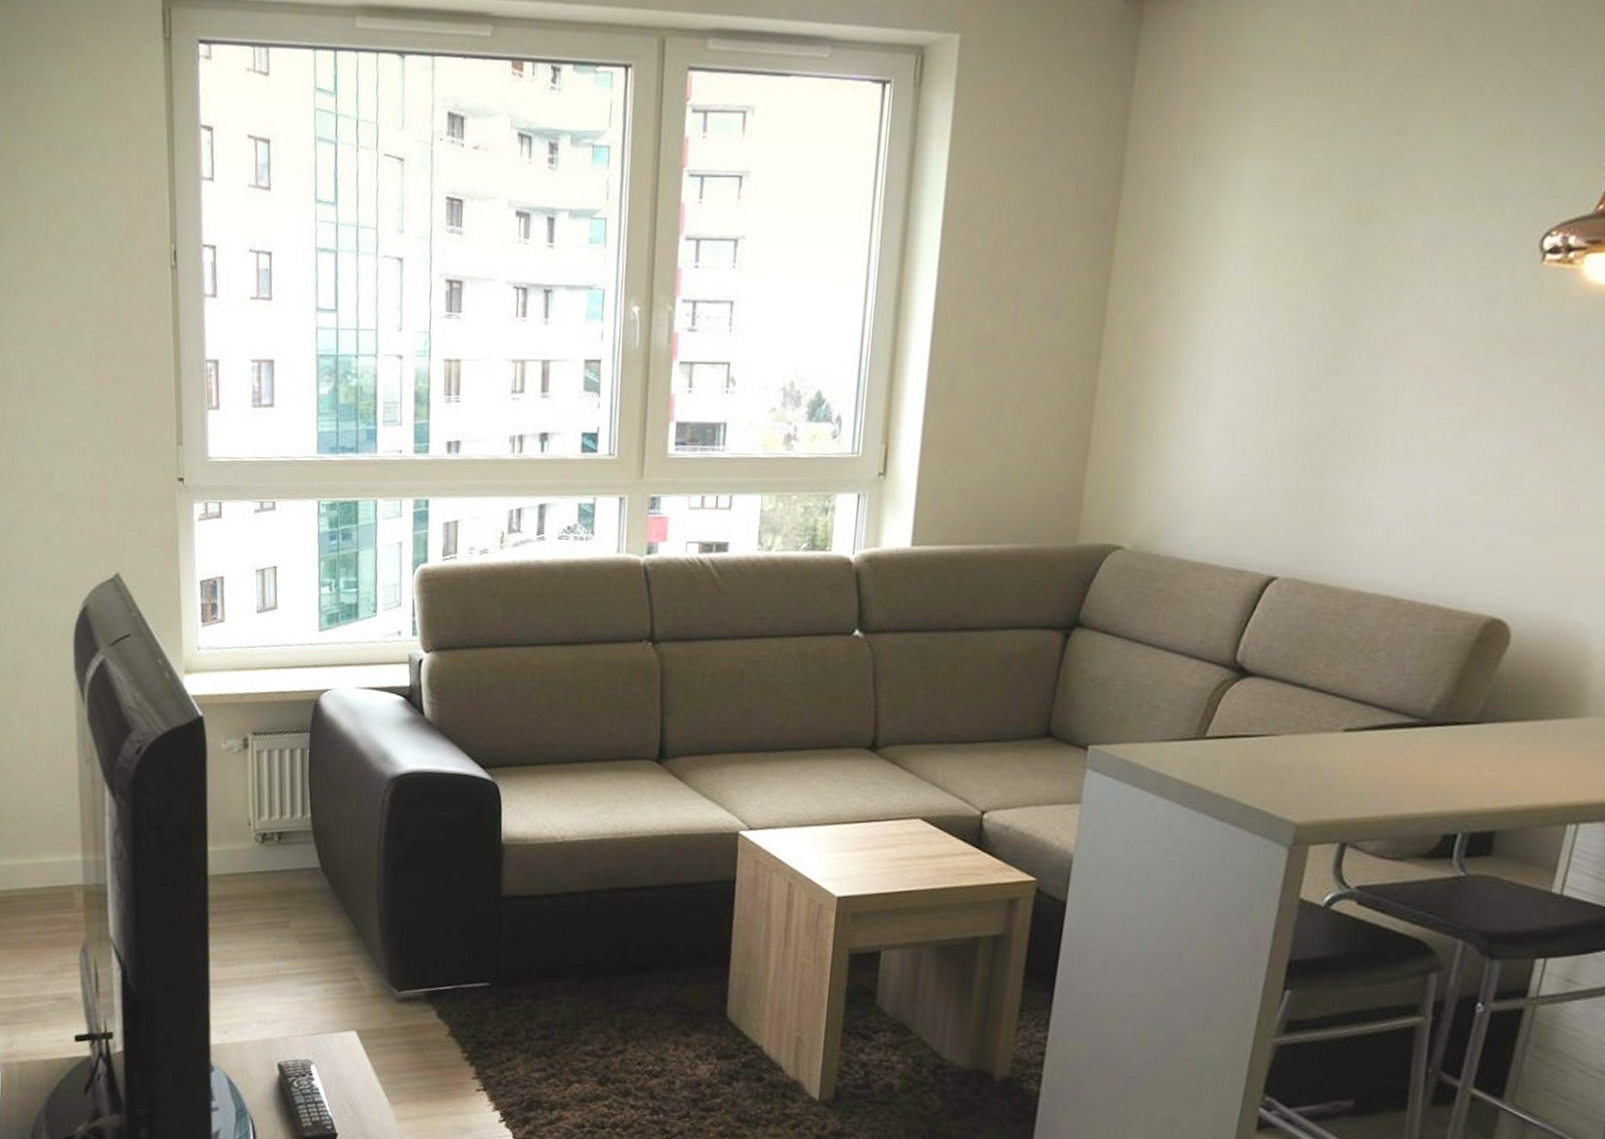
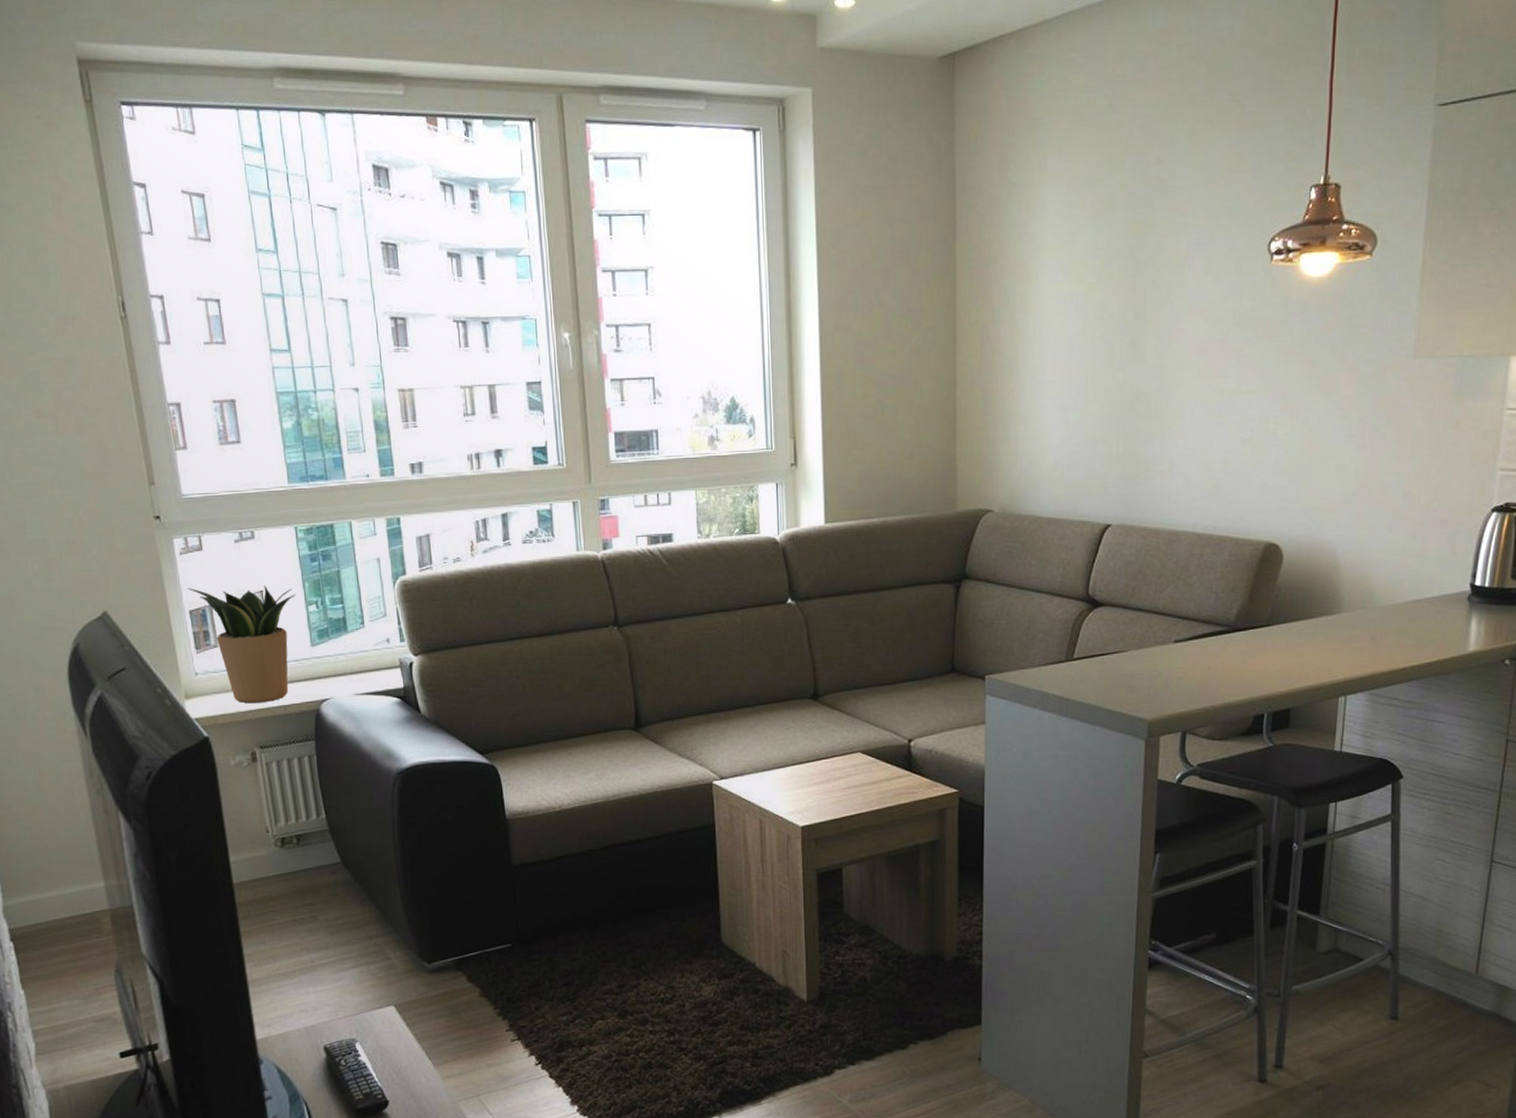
potted plant: none [201,556,309,686] -> present [187,585,295,704]

